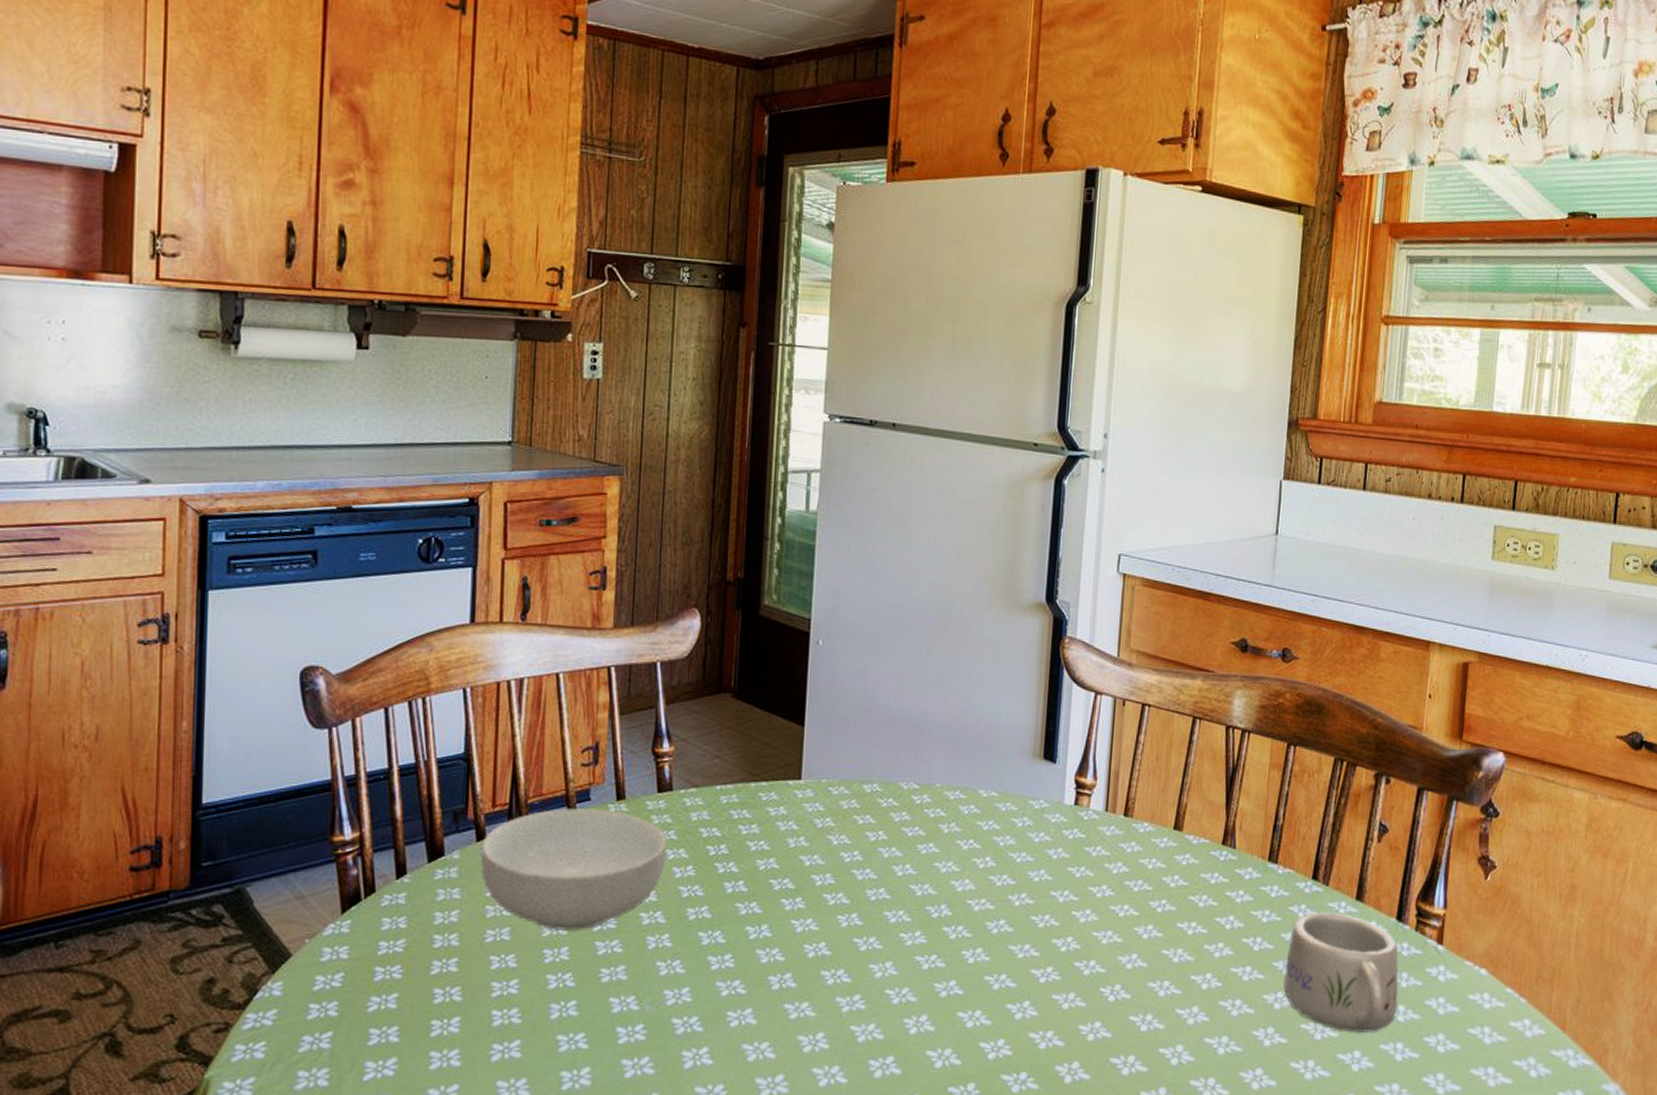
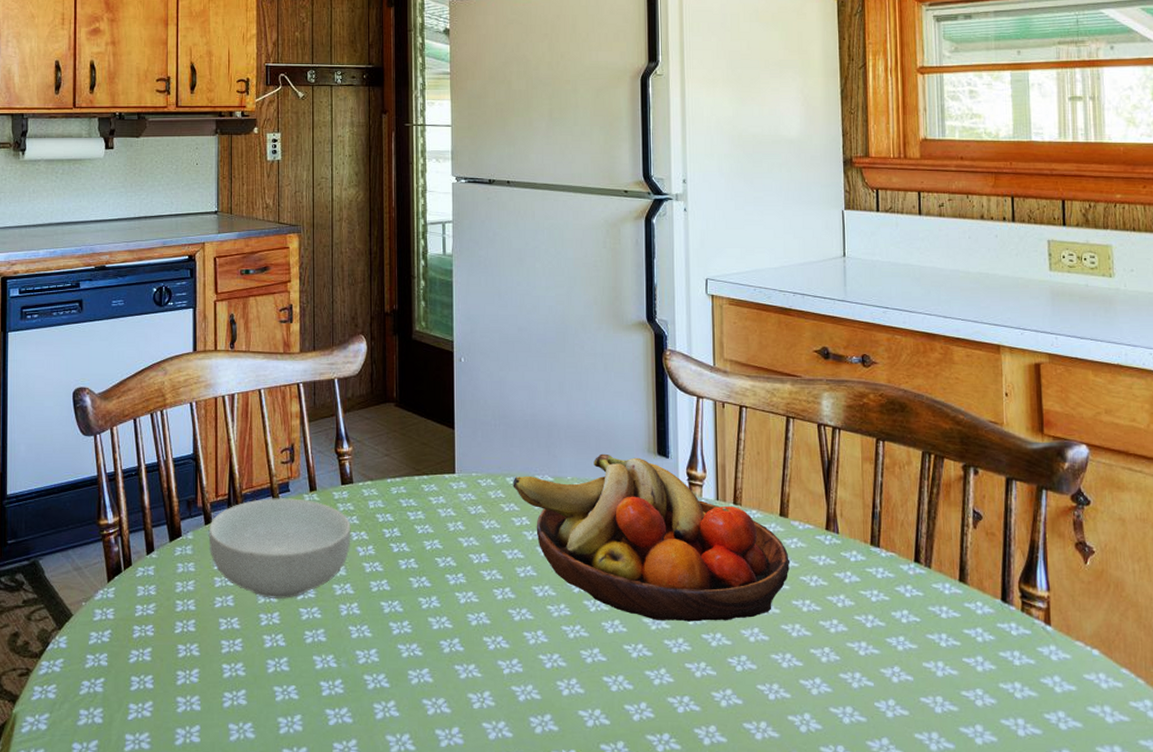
fruit bowl: none [870,757,1180,948] -> present [513,453,791,622]
mug: present [1282,912,1399,1032] -> none [898,592,1013,707]

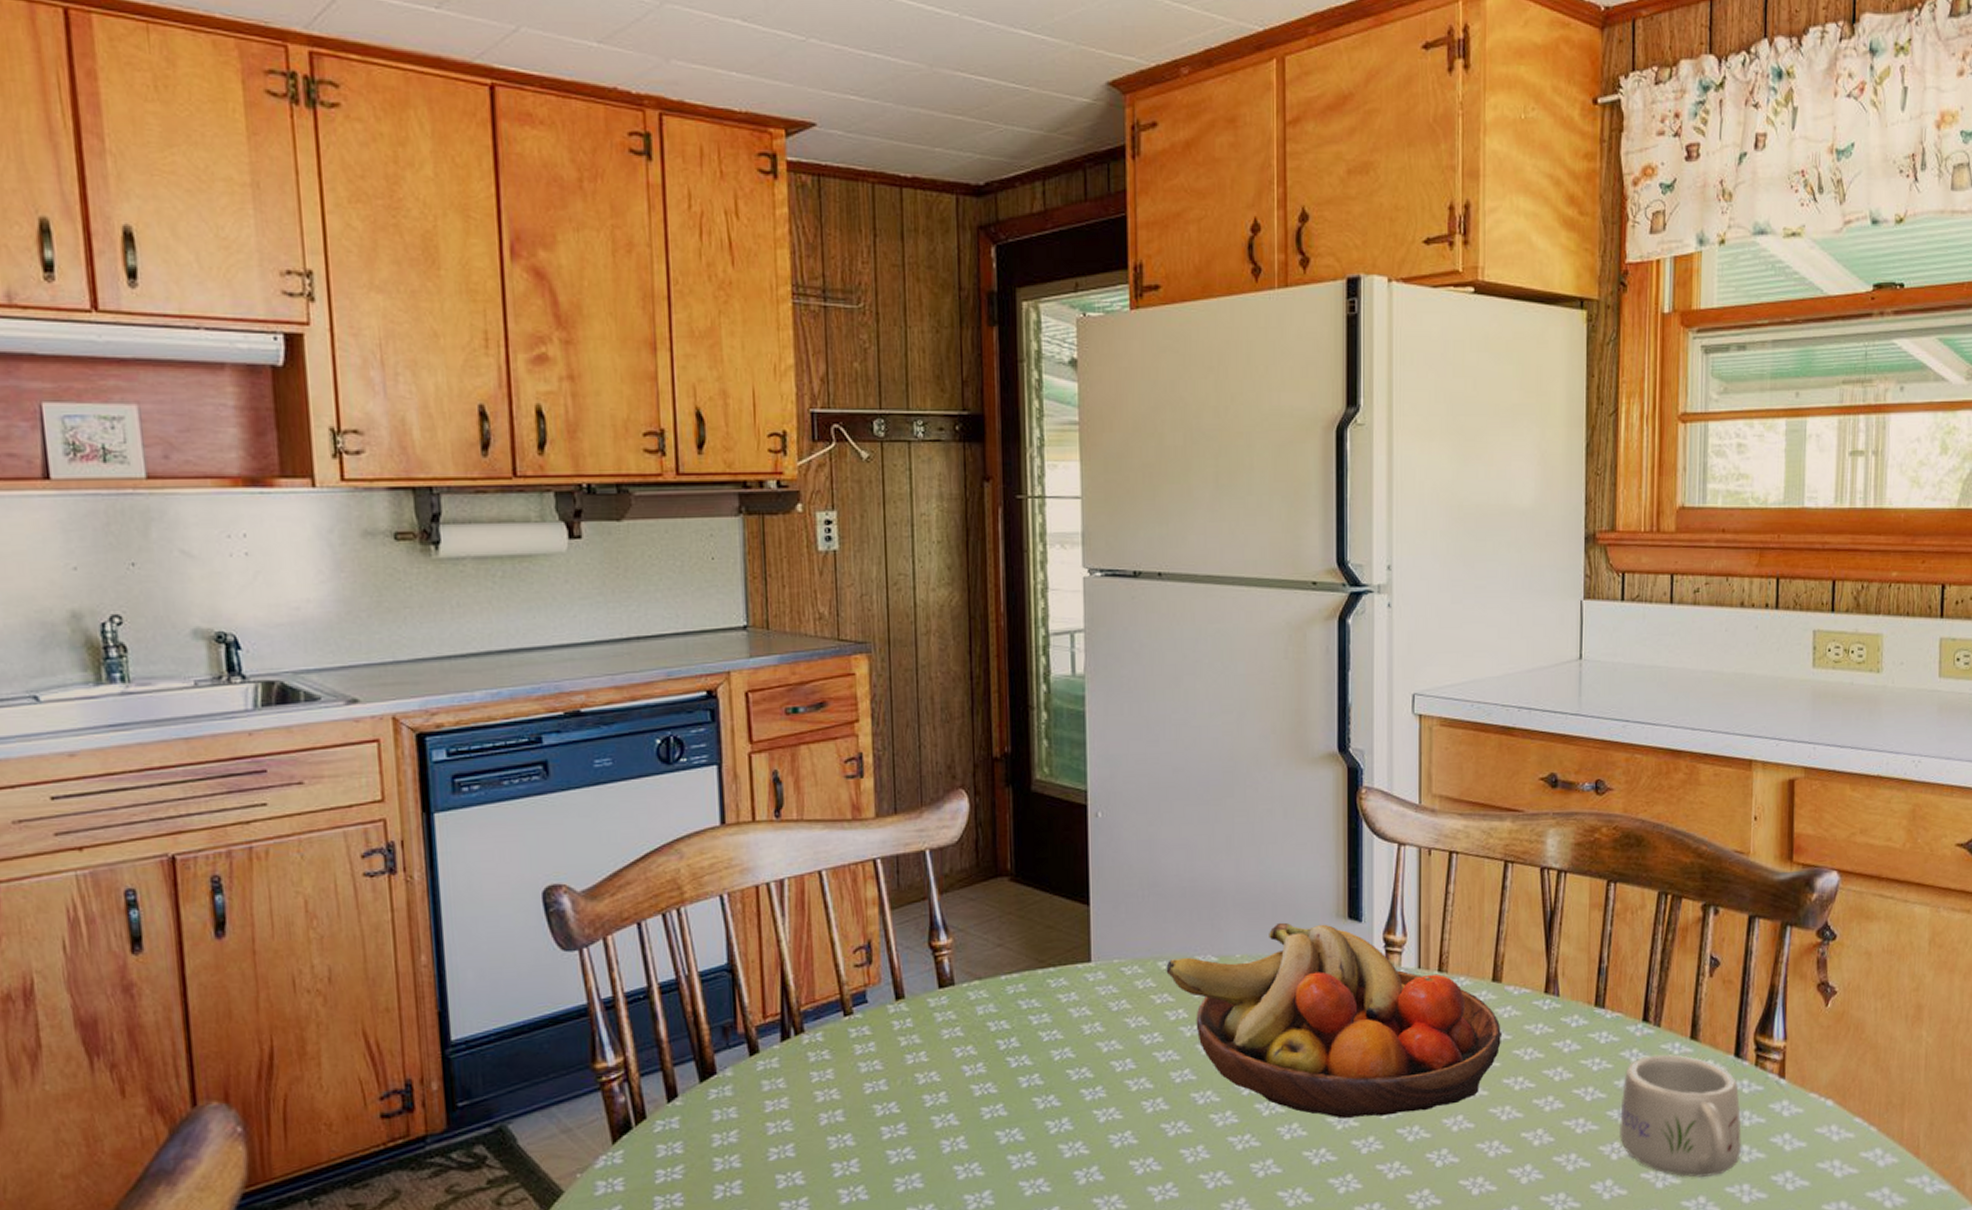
cereal bowl: present [208,498,351,599] -> none [755,1011,954,1142]
mug: none [898,592,1013,707] -> present [1618,1053,1741,1177]

